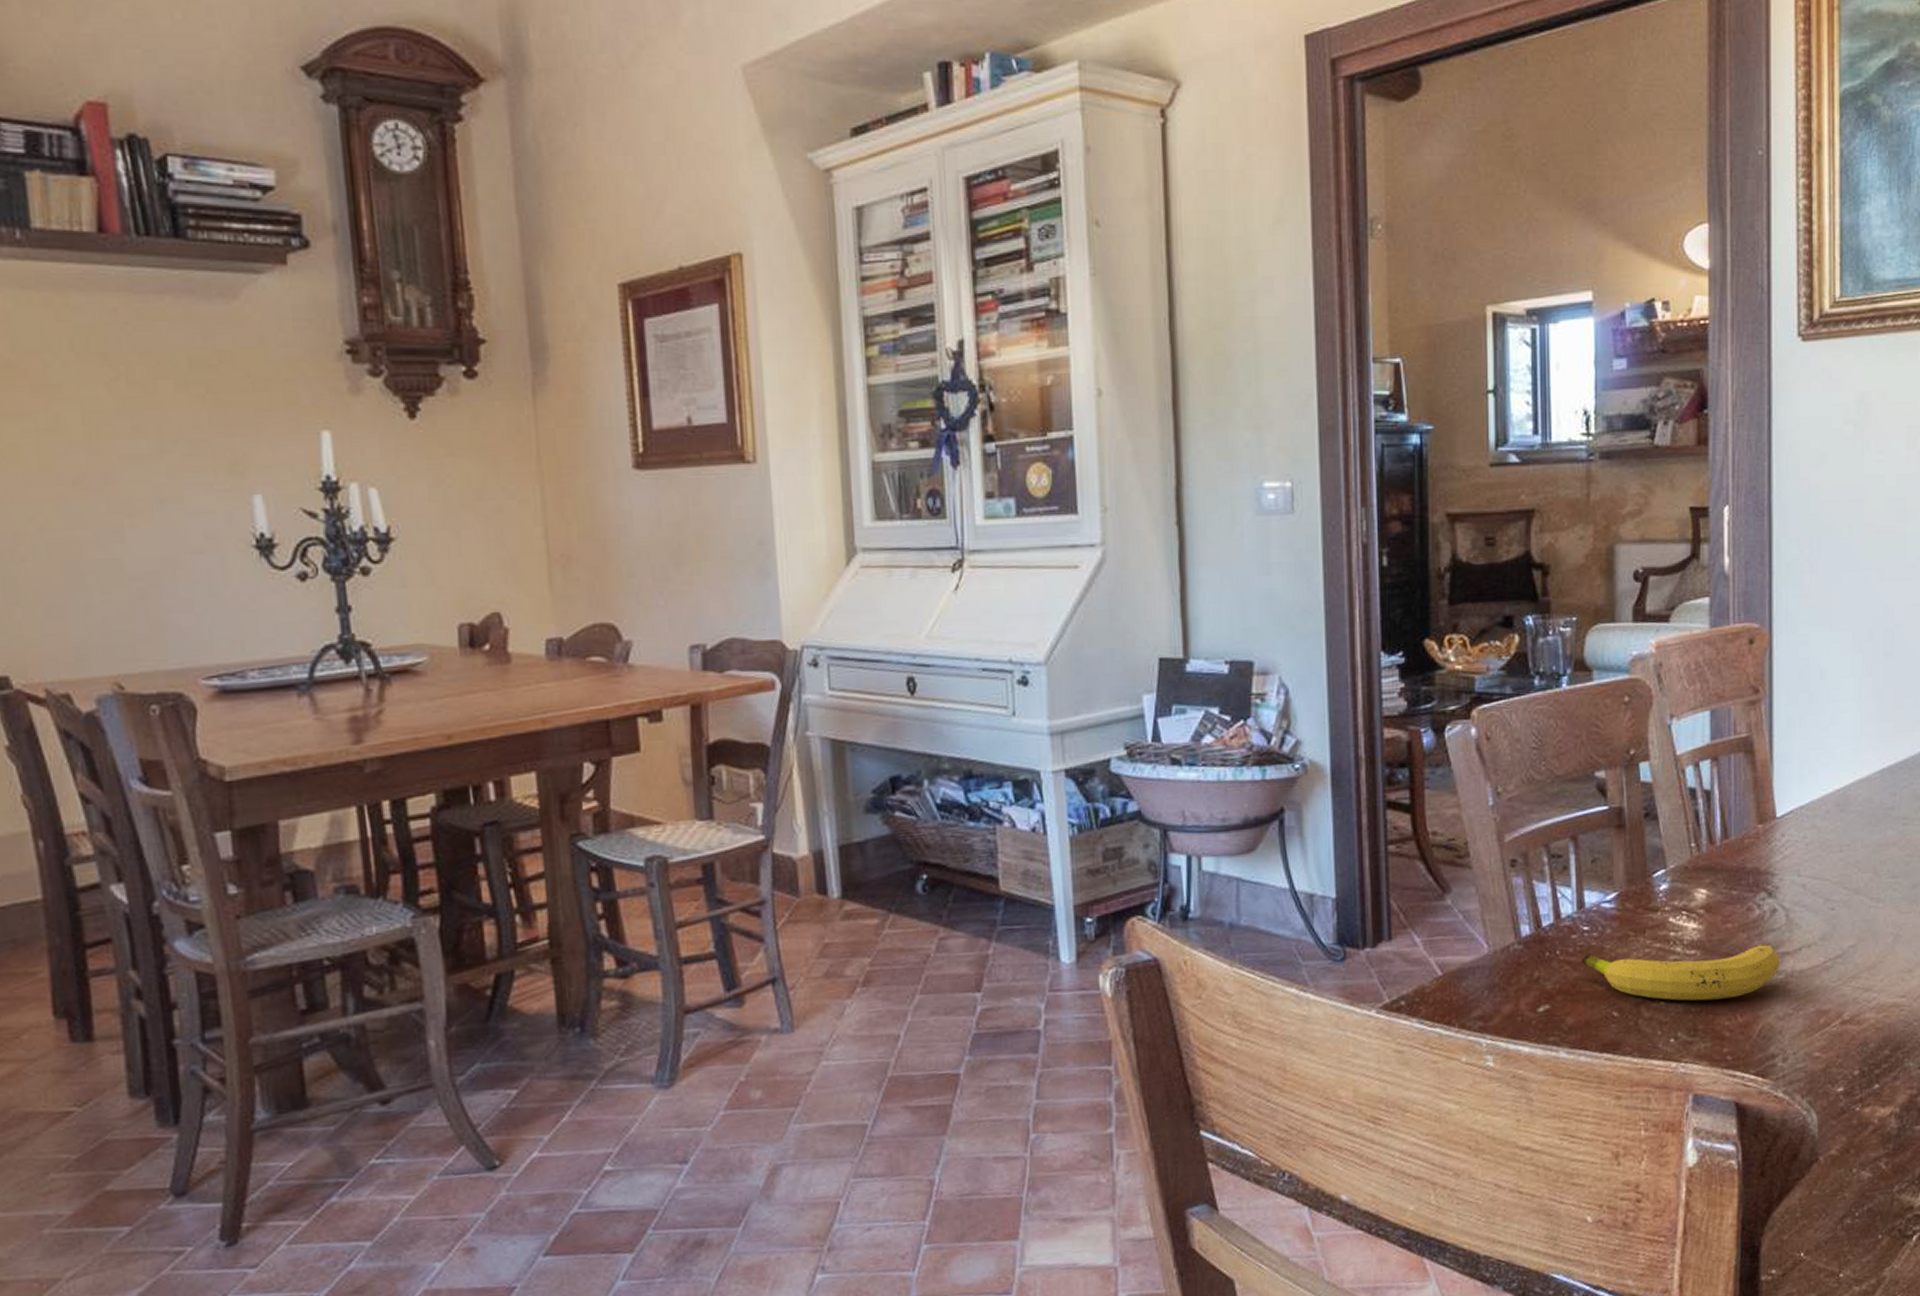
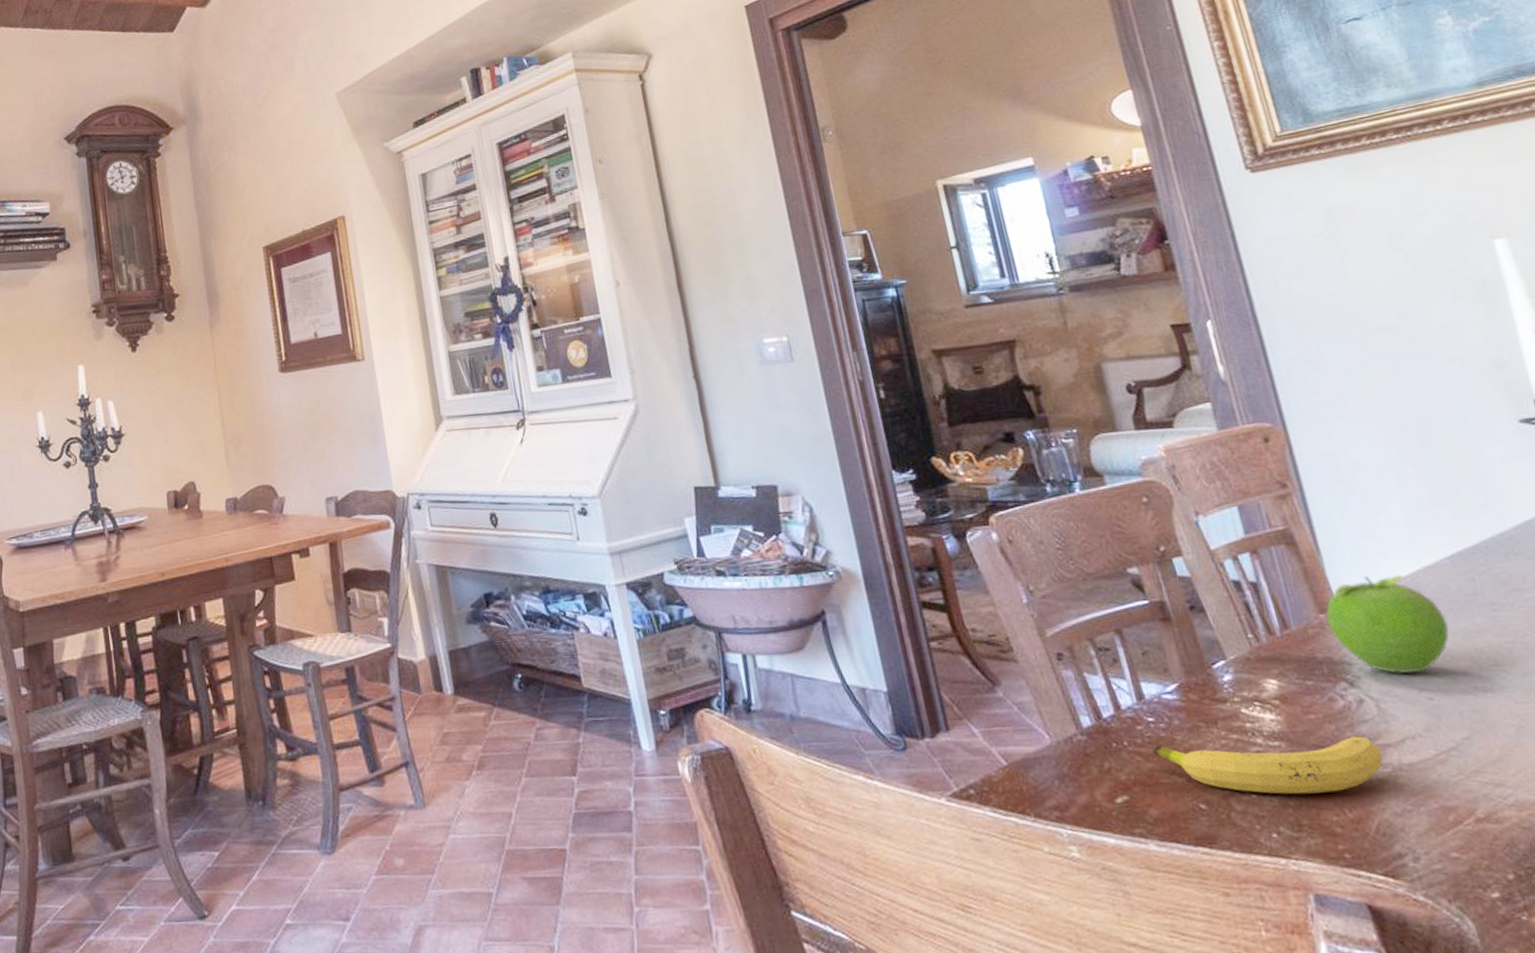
fruit: none [1763,787,1864,884] -> present [1326,575,1450,674]

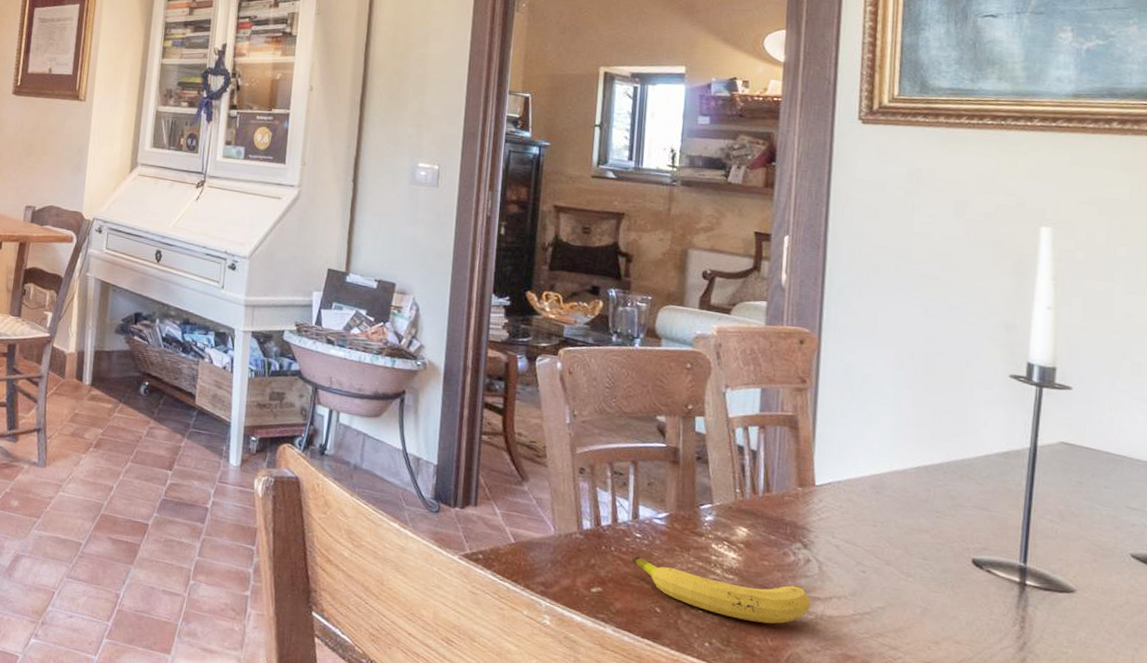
fruit: present [1326,575,1450,674] -> none [802,467,897,550]

